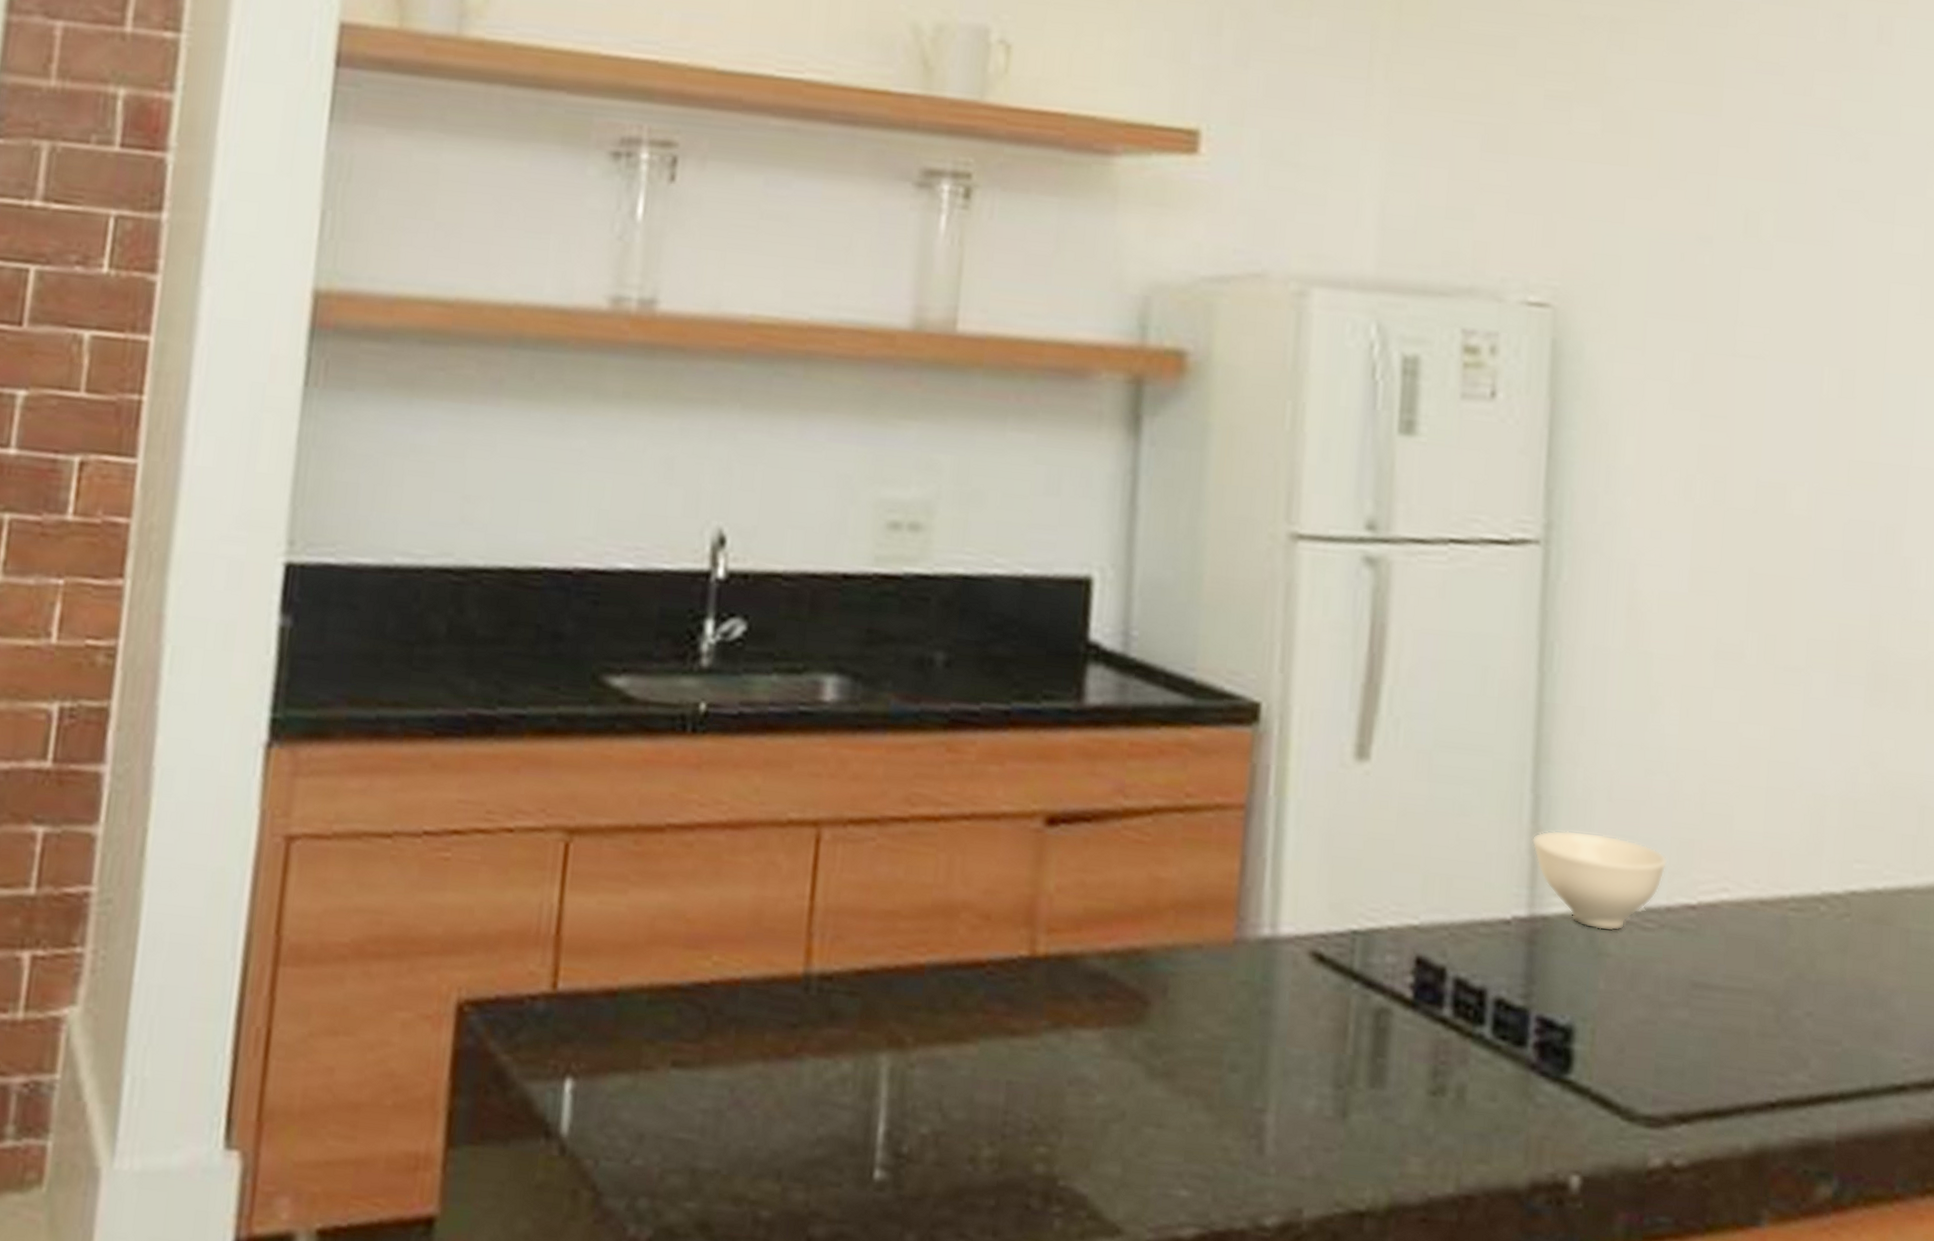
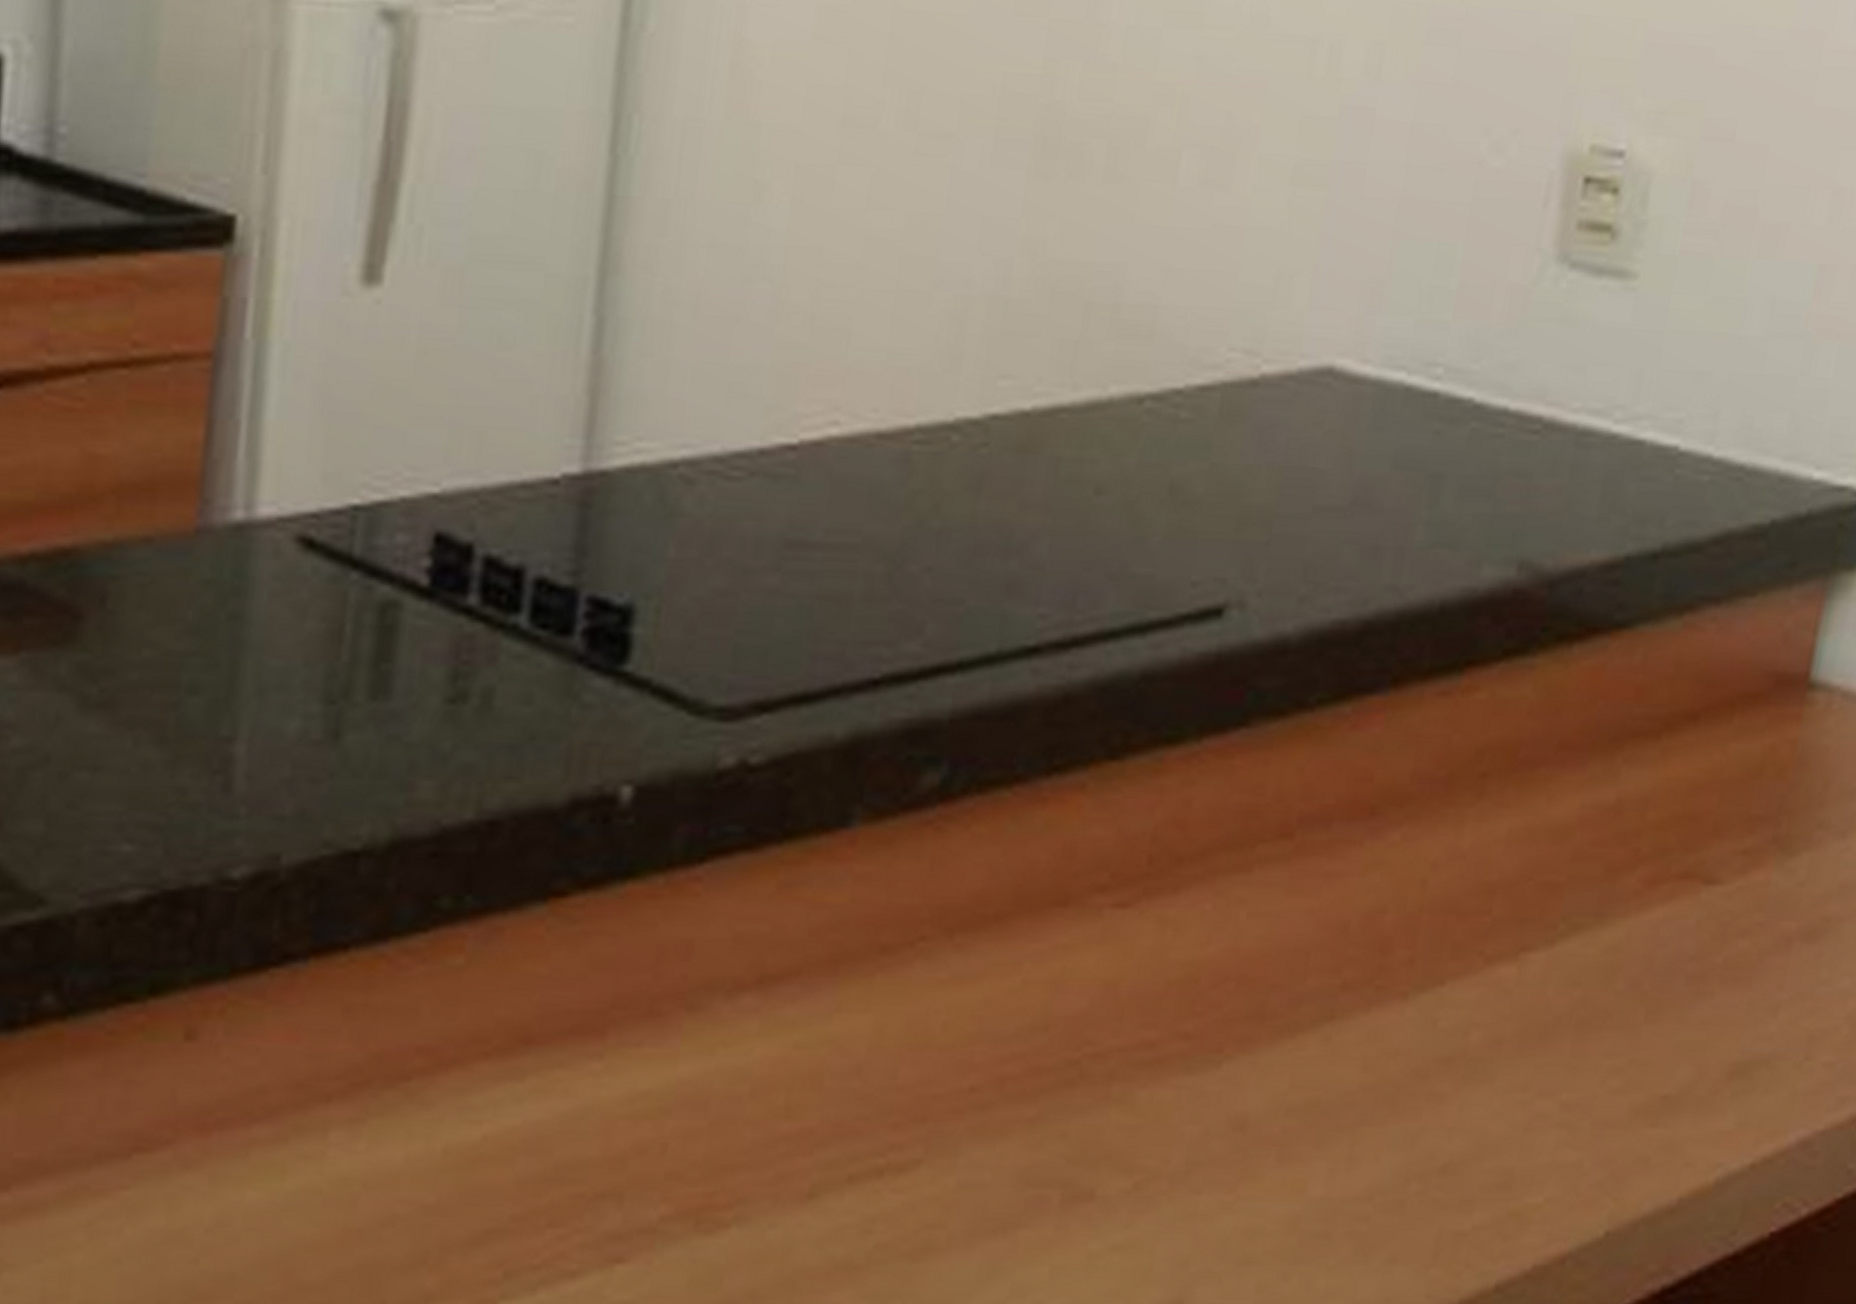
bowl: present [1531,830,1668,931] -> none [590,360,765,485]

